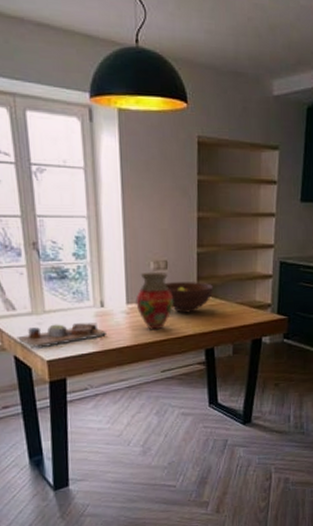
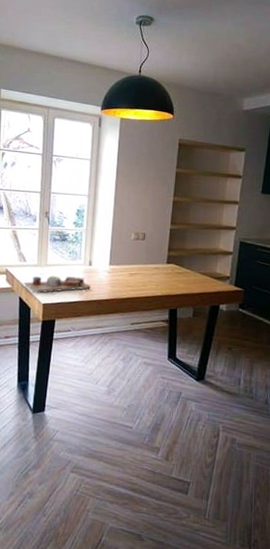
vase: present [135,271,174,330] -> none [116,241,148,289]
fruit bowl: present [165,282,214,313] -> none [142,251,182,278]

